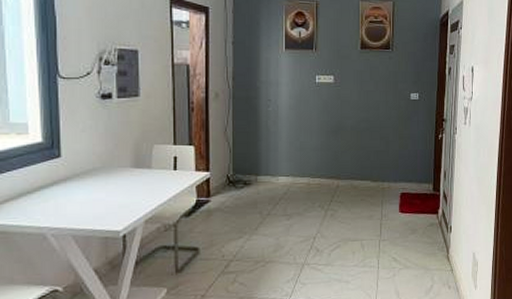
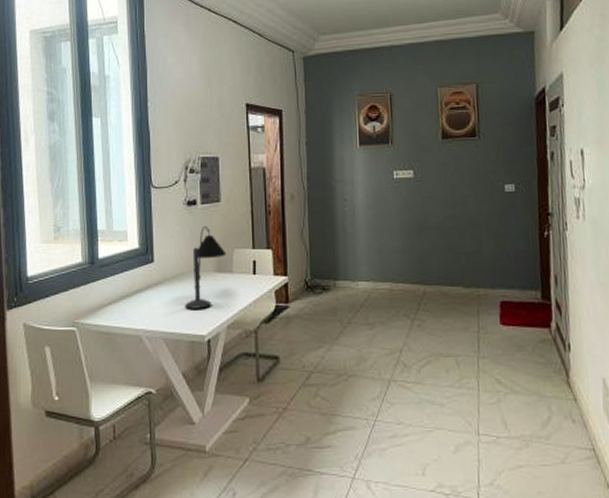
desk lamp: none [97,121,145,205] -> present [185,226,226,309]

